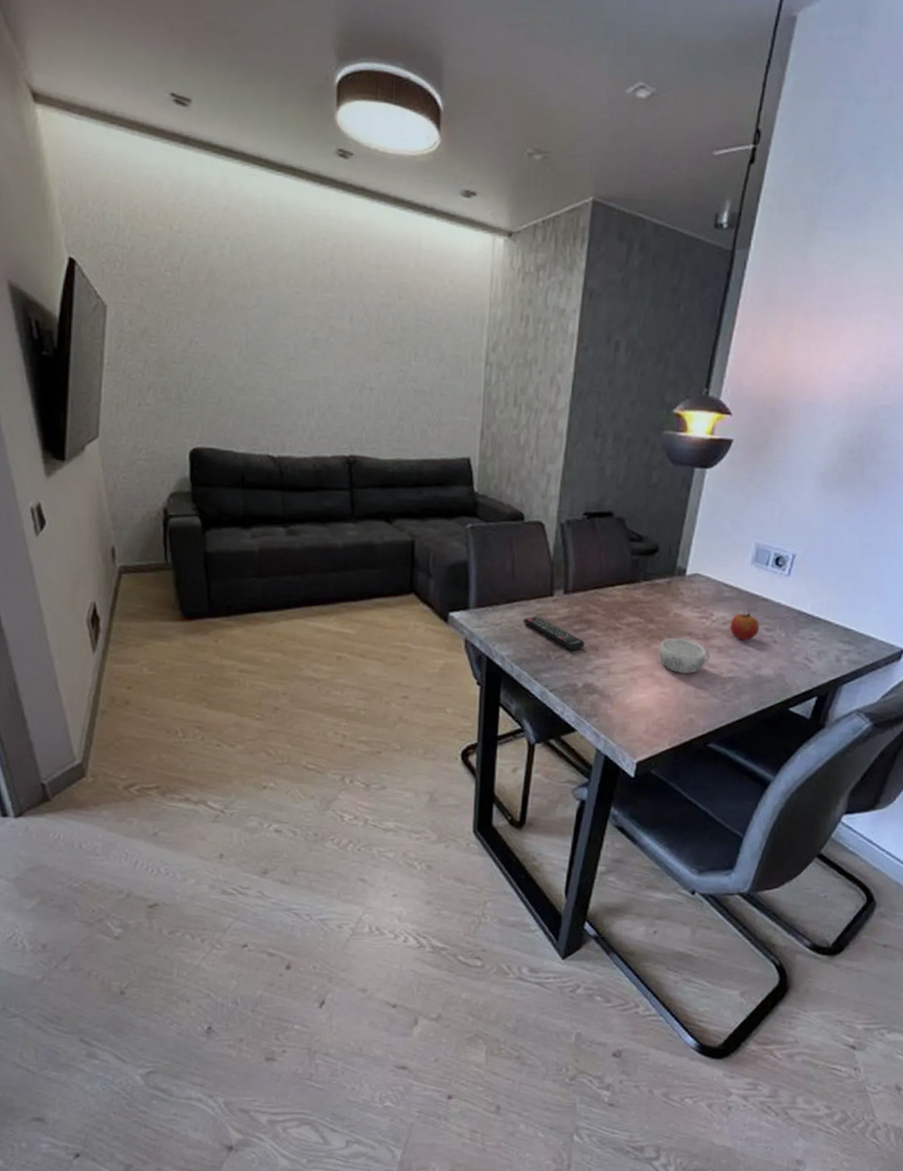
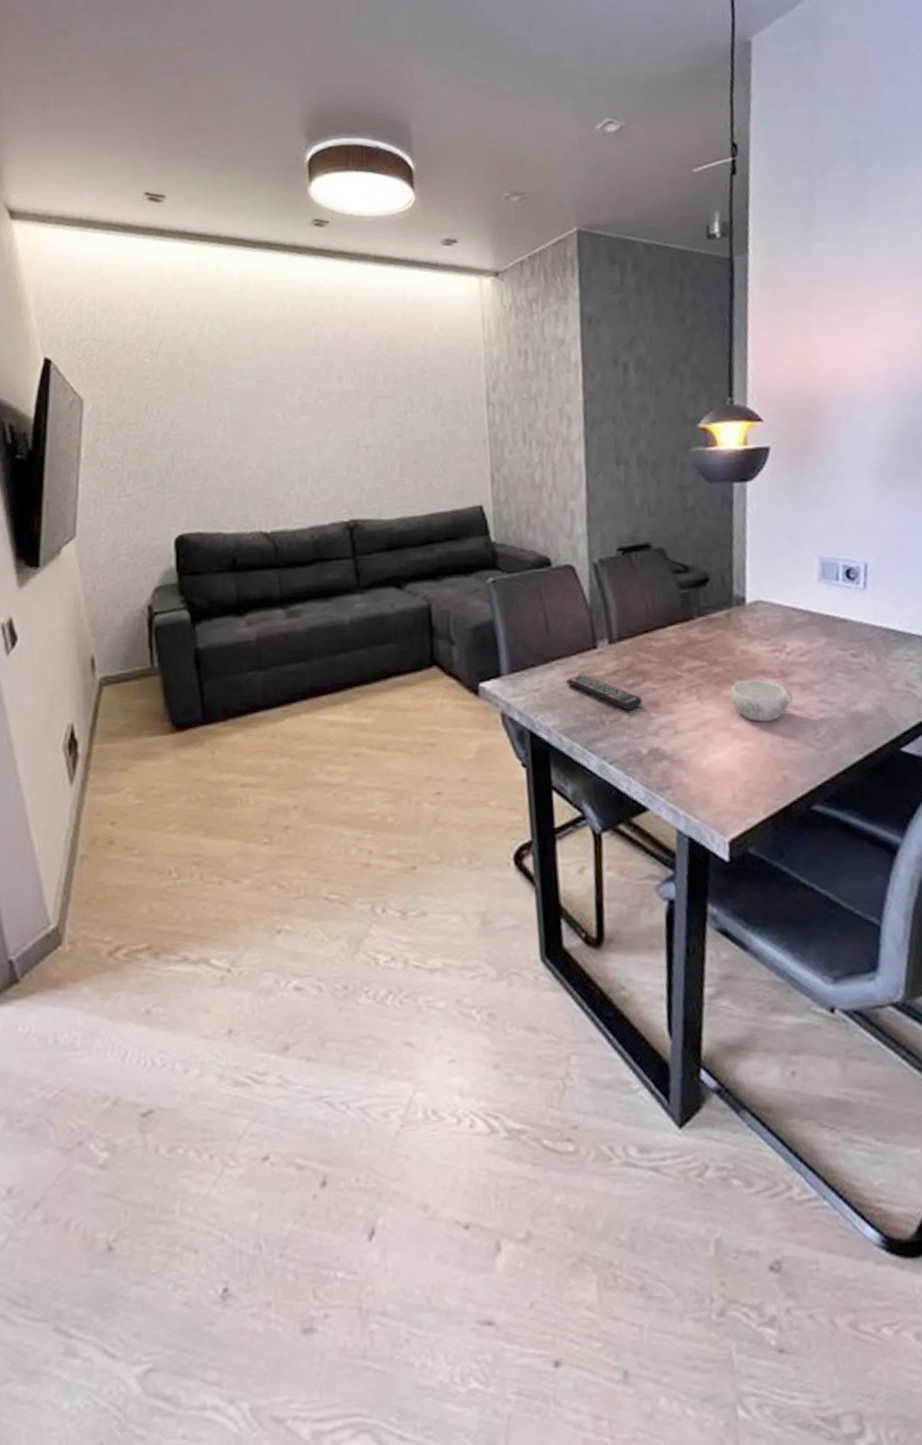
fruit: present [729,612,759,641] -> none [808,637,844,672]

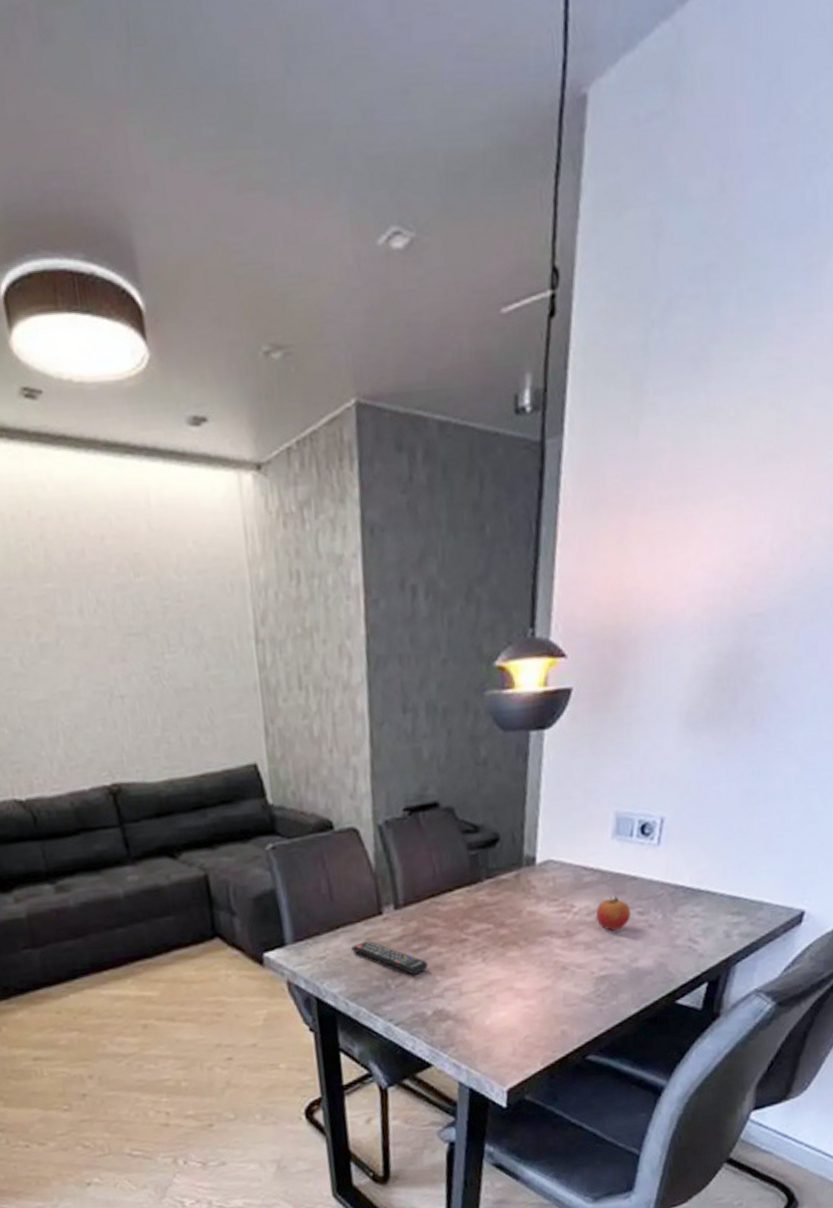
decorative bowl: present [730,678,793,722] -> none [515,939,577,981]
fruit: none [808,637,844,672] -> present [595,896,630,931]

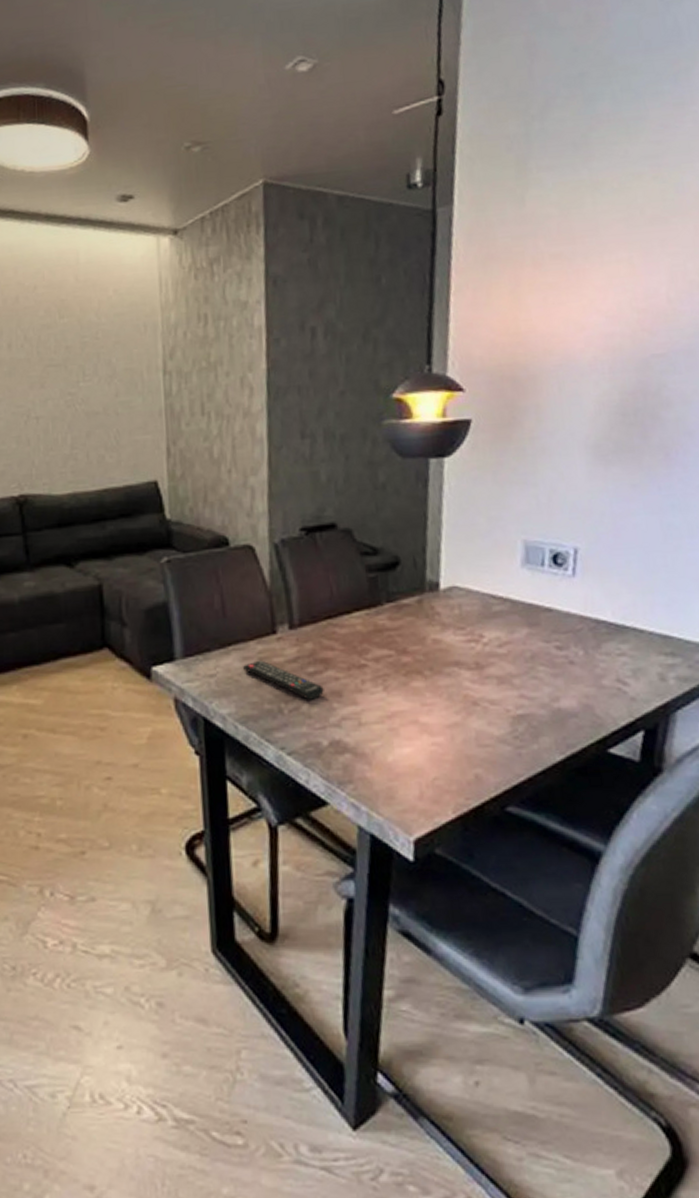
fruit: present [595,896,630,931] -> none [508,628,548,665]

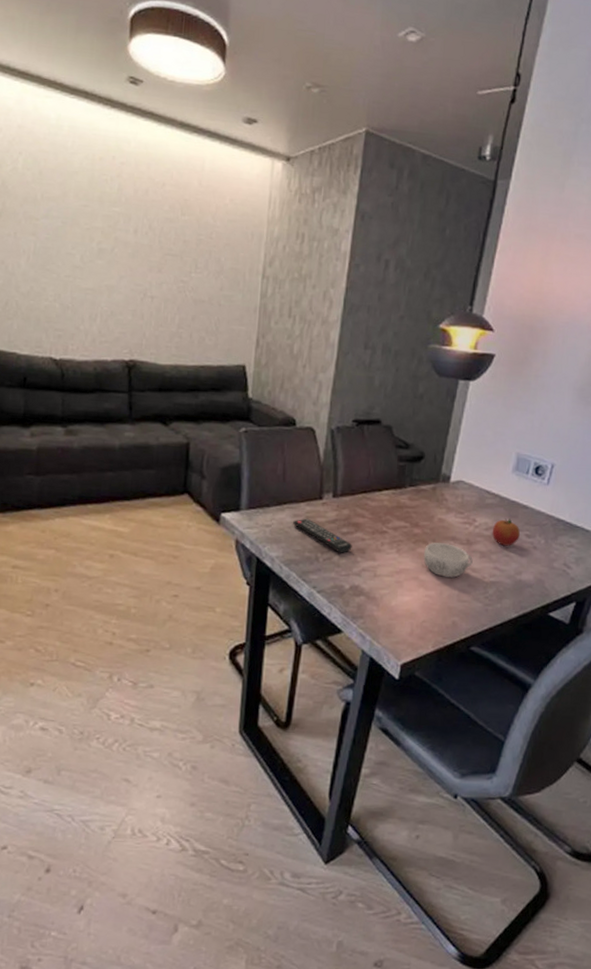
decorative bowl: none [419,670,489,716] -> present [423,542,473,578]
fruit: none [508,628,548,665] -> present [492,518,520,546]

